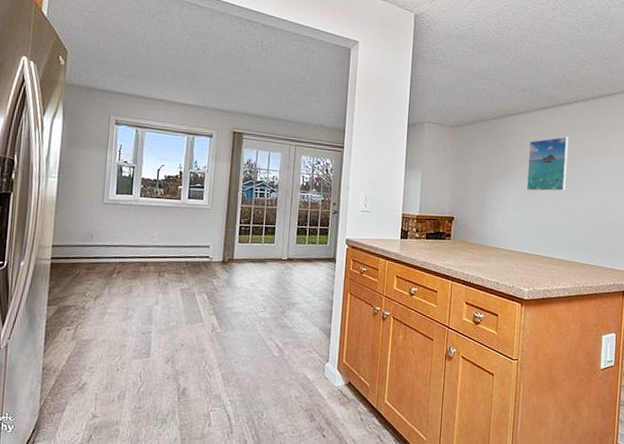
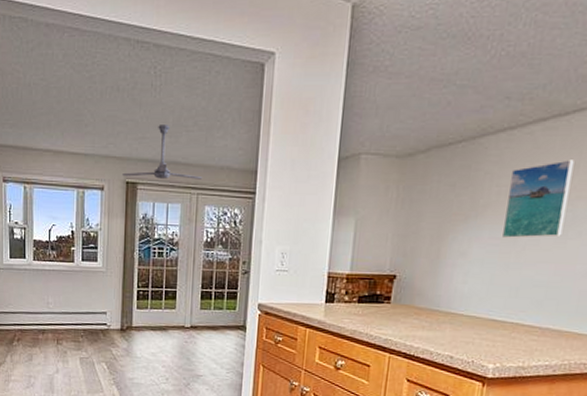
ceiling fan: none [230,87,301,134] -> present [122,125,203,180]

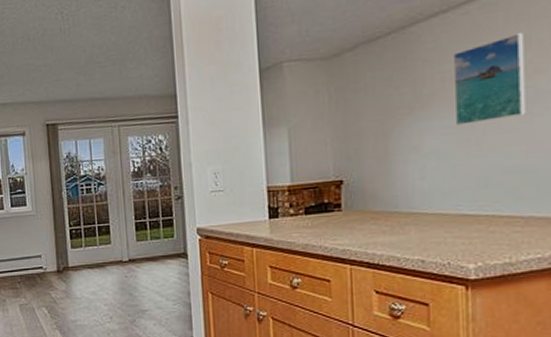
ceiling fan: present [122,125,203,180] -> none [42,64,122,120]

